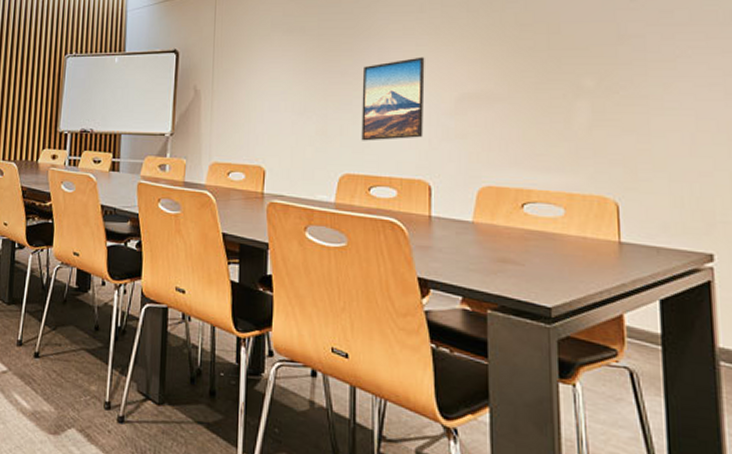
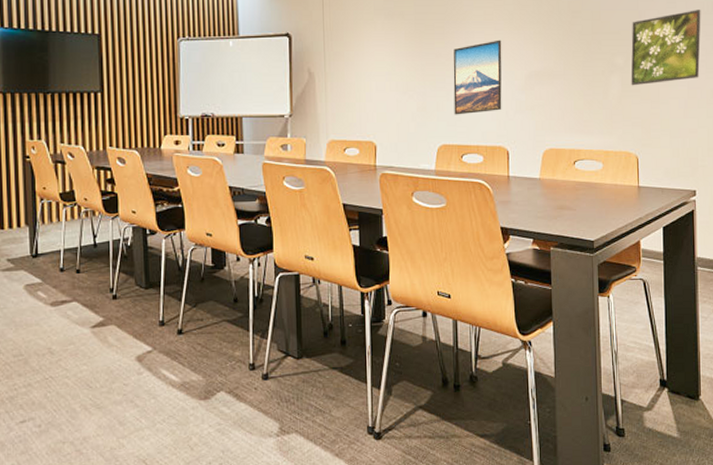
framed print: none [605,20,714,114] -> present [631,10,701,86]

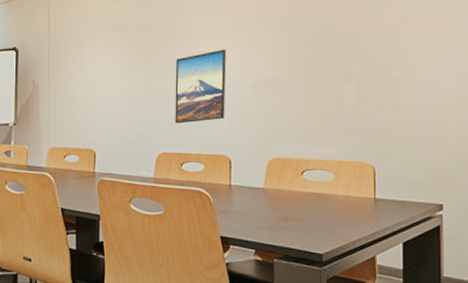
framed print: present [631,10,701,86] -> none [368,12,452,94]

